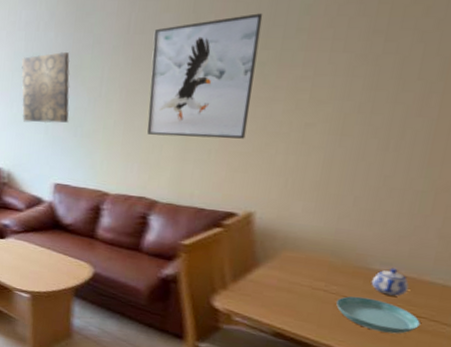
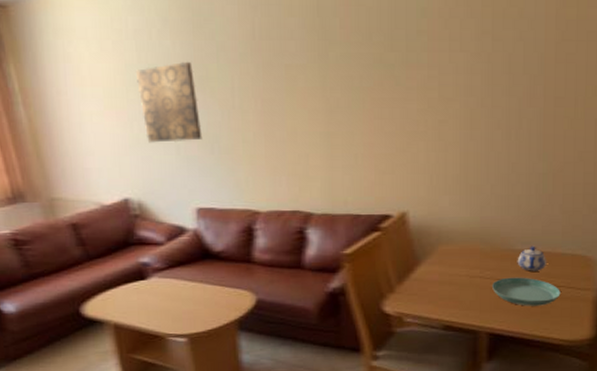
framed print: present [147,13,263,139] -> none [281,17,387,144]

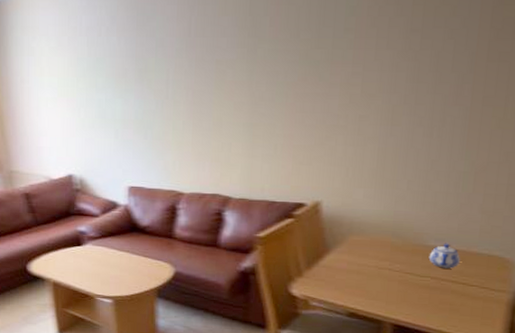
wall art: present [135,62,203,143] -> none [85,56,138,128]
saucer: present [492,277,561,306] -> none [401,272,473,303]

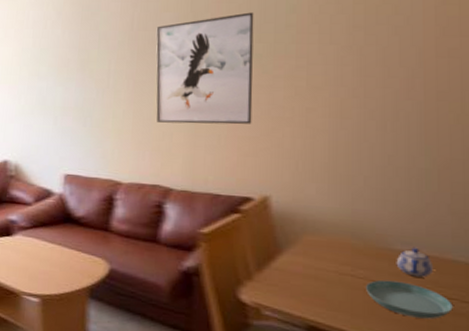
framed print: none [214,15,314,134] -> present [156,12,254,125]
saucer: none [401,272,473,303] -> present [366,279,453,319]

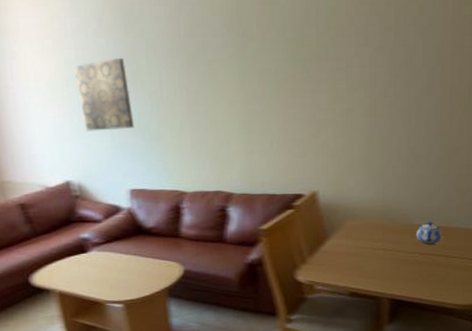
wall art: none [29,48,78,115] -> present [74,58,135,131]
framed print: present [156,12,254,125] -> none [203,15,300,132]
saucer: present [366,279,453,319] -> none [393,249,455,275]

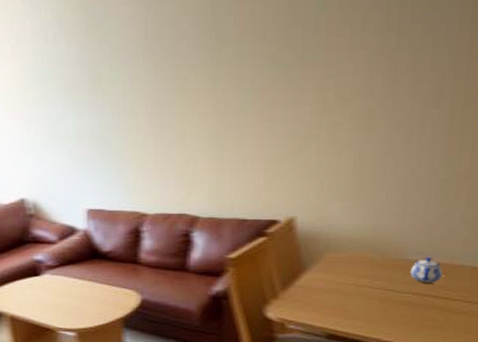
wall art: present [74,58,135,131] -> none [32,65,94,145]

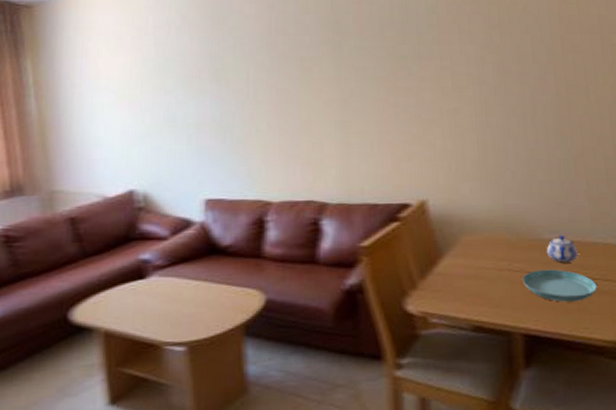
saucer: none [381,288,456,319] -> present [522,269,597,302]

